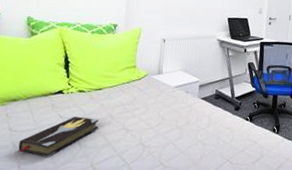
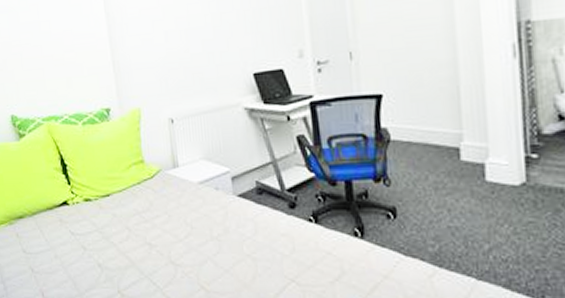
hardback book: present [16,116,99,158] -> none [36,231,117,283]

